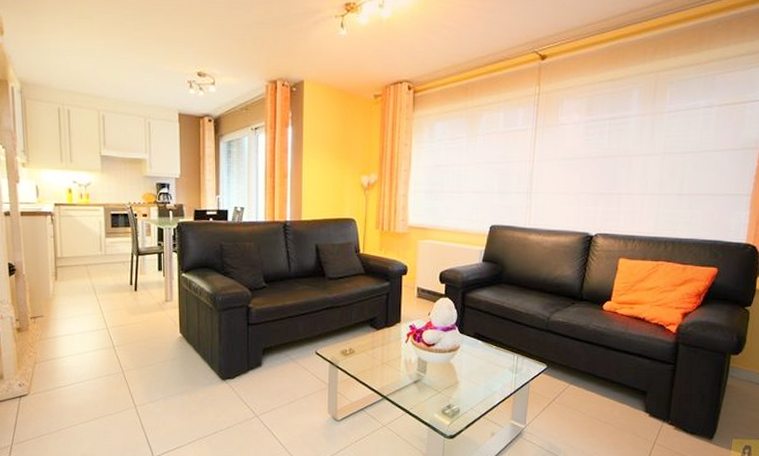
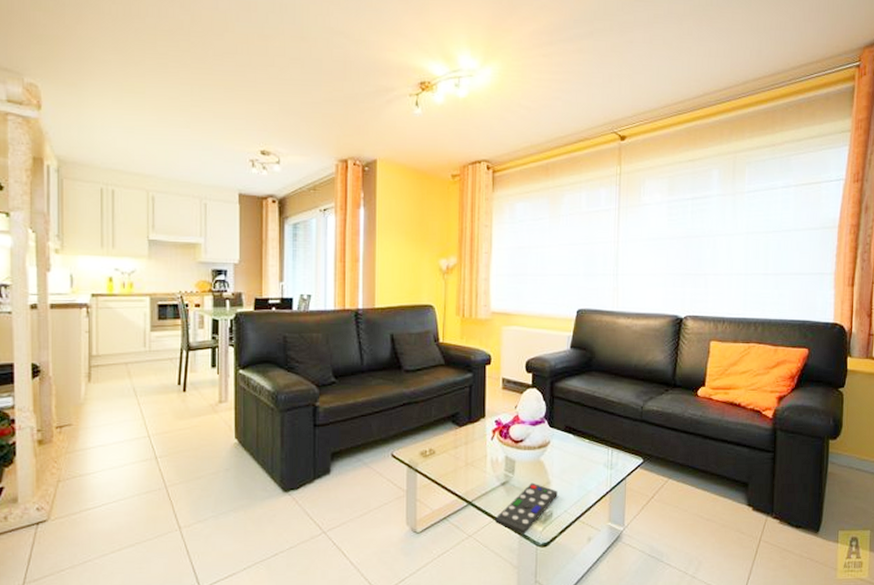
remote control: none [407,382,465,427] -> present [495,482,558,535]

